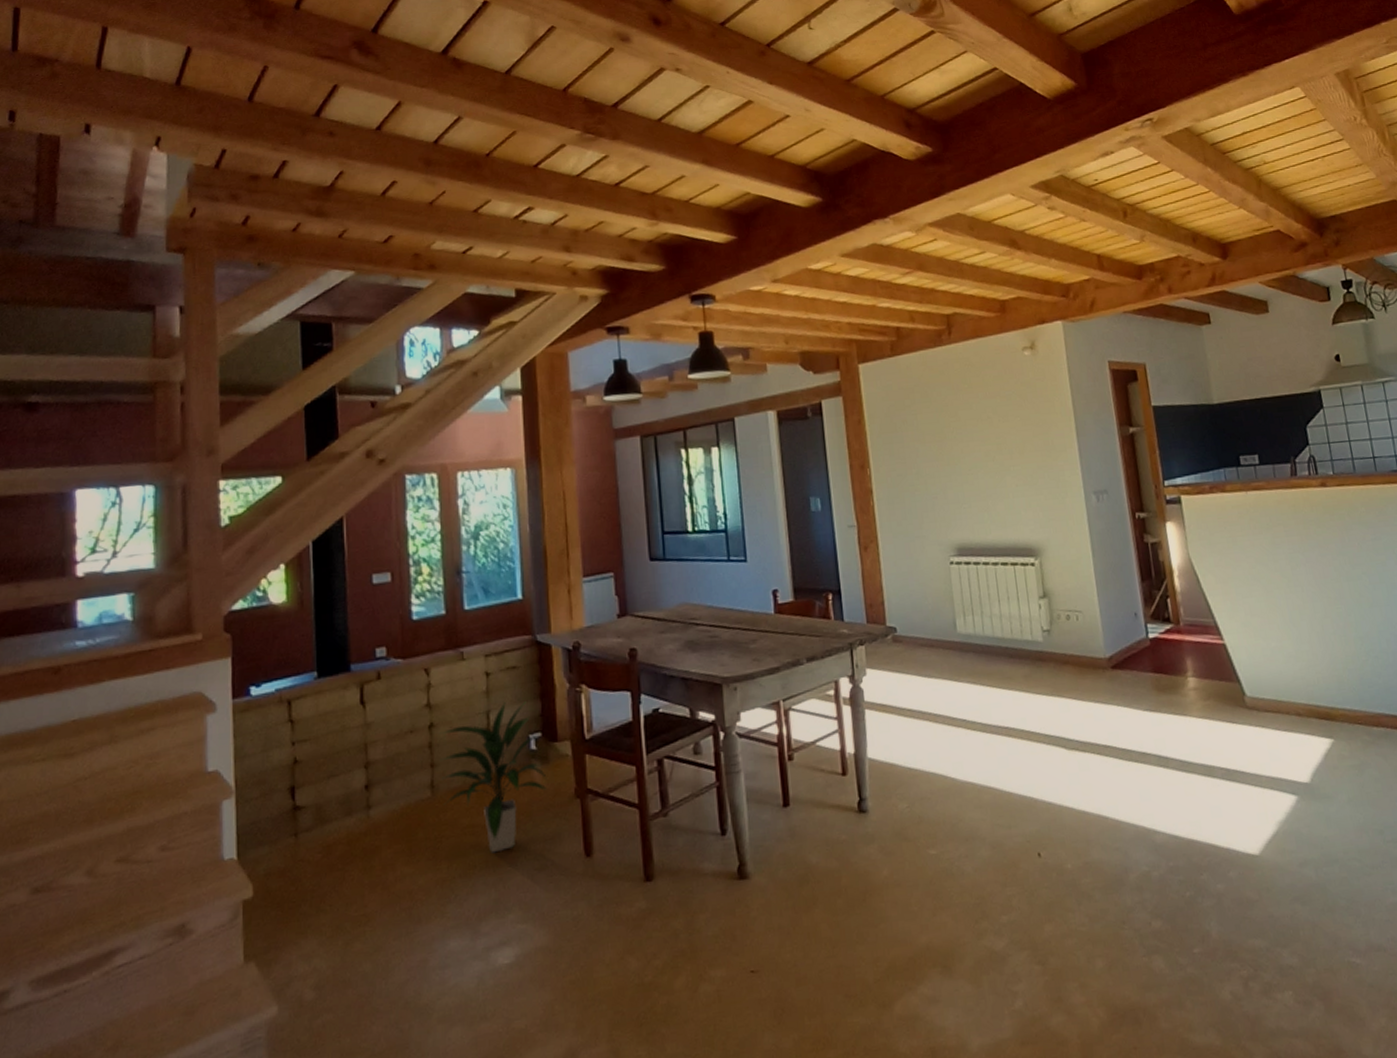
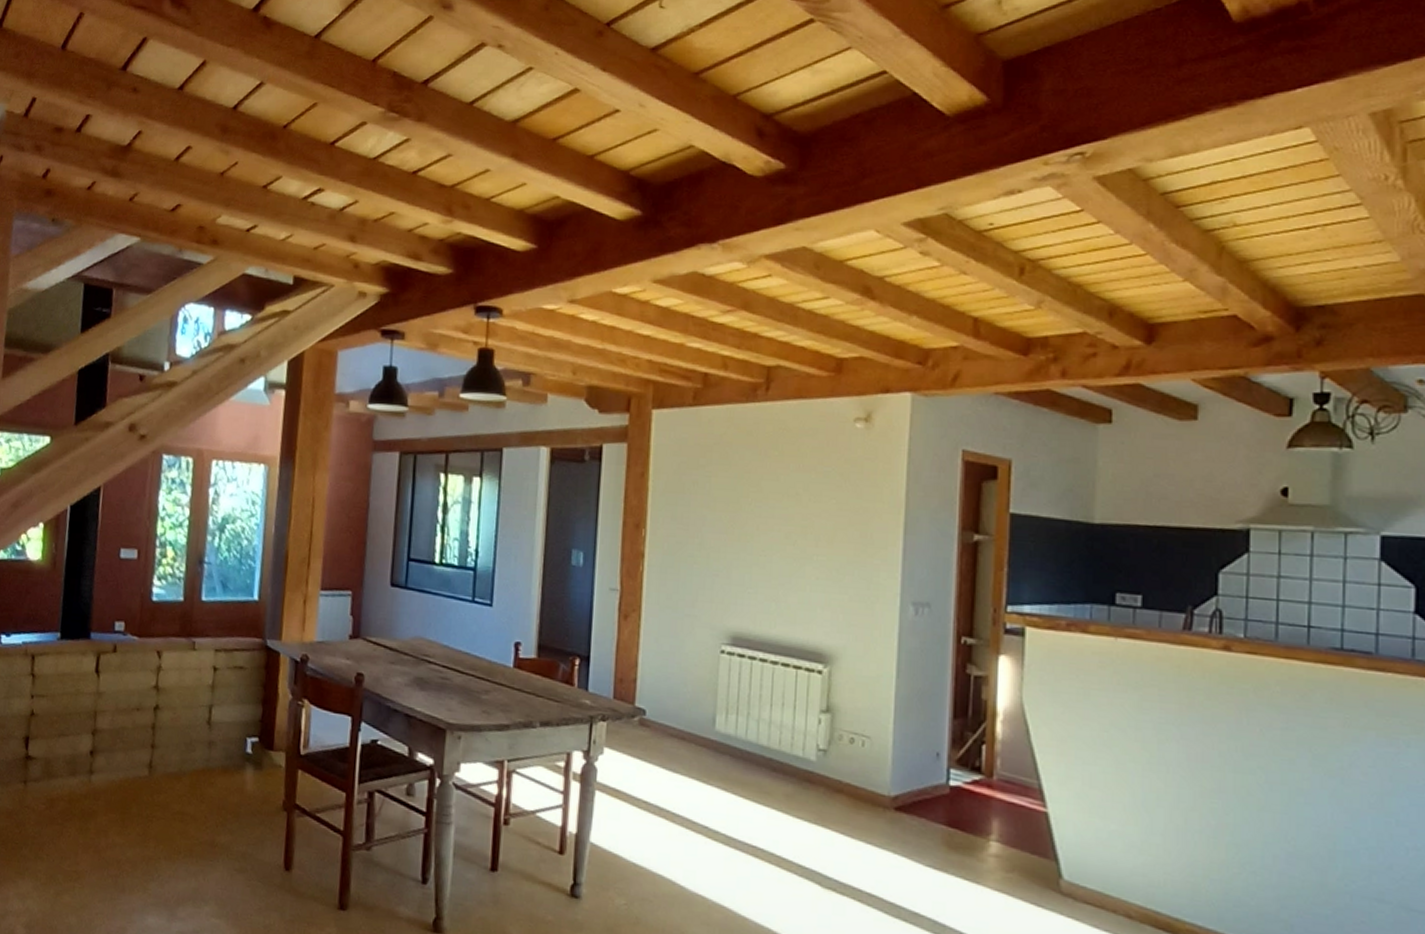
indoor plant: present [439,701,548,854] -> none [158,700,258,845]

